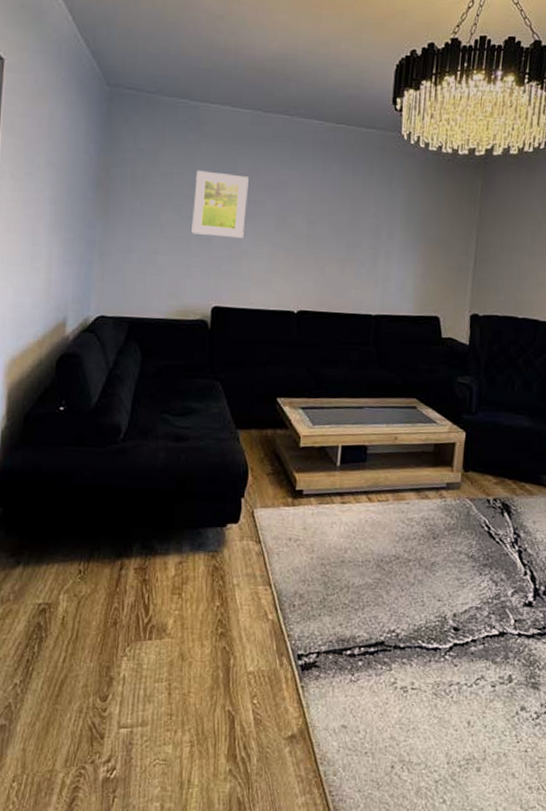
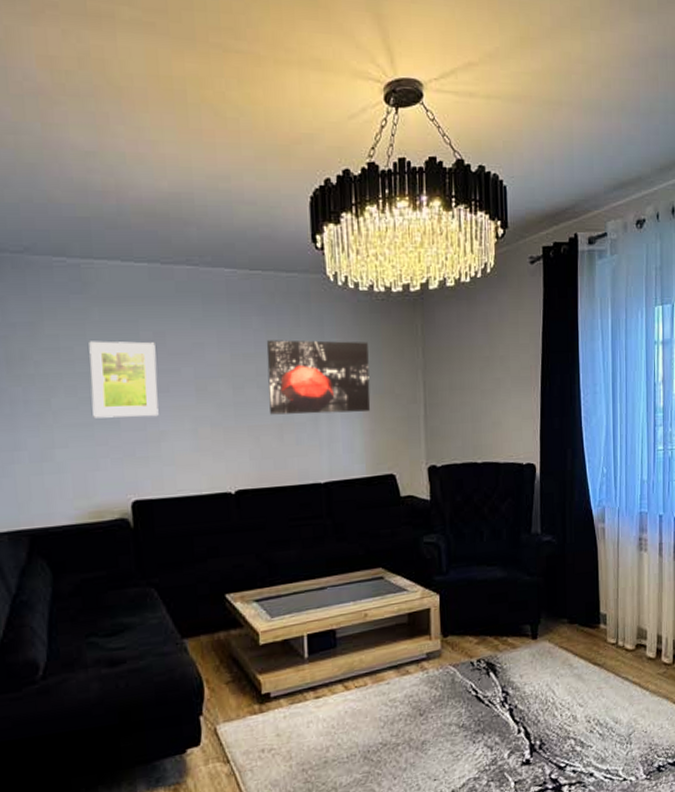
wall art: none [336,185,430,258] -> present [266,340,371,415]

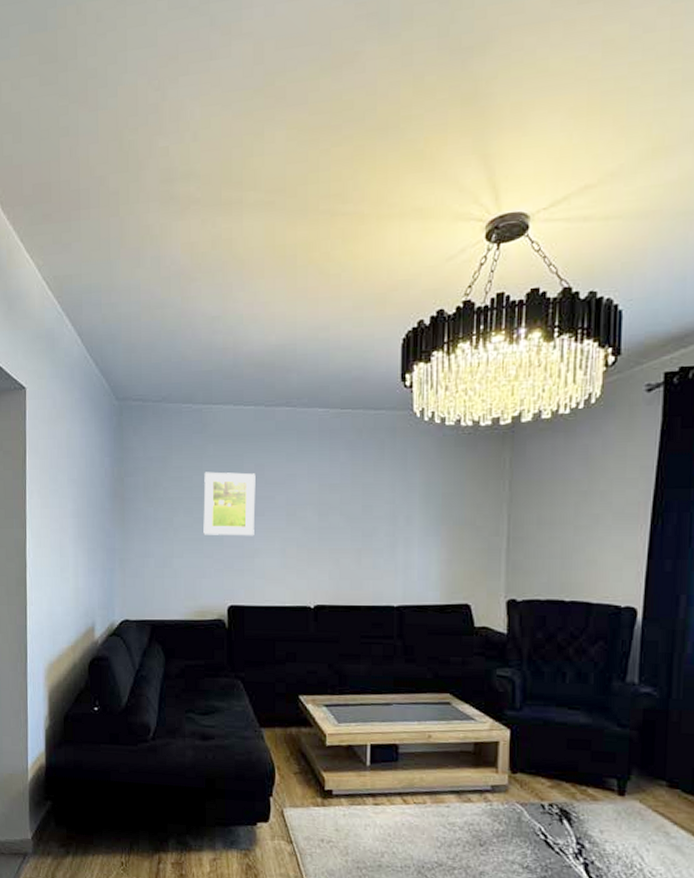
wall art: present [266,340,371,415] -> none [350,472,451,542]

